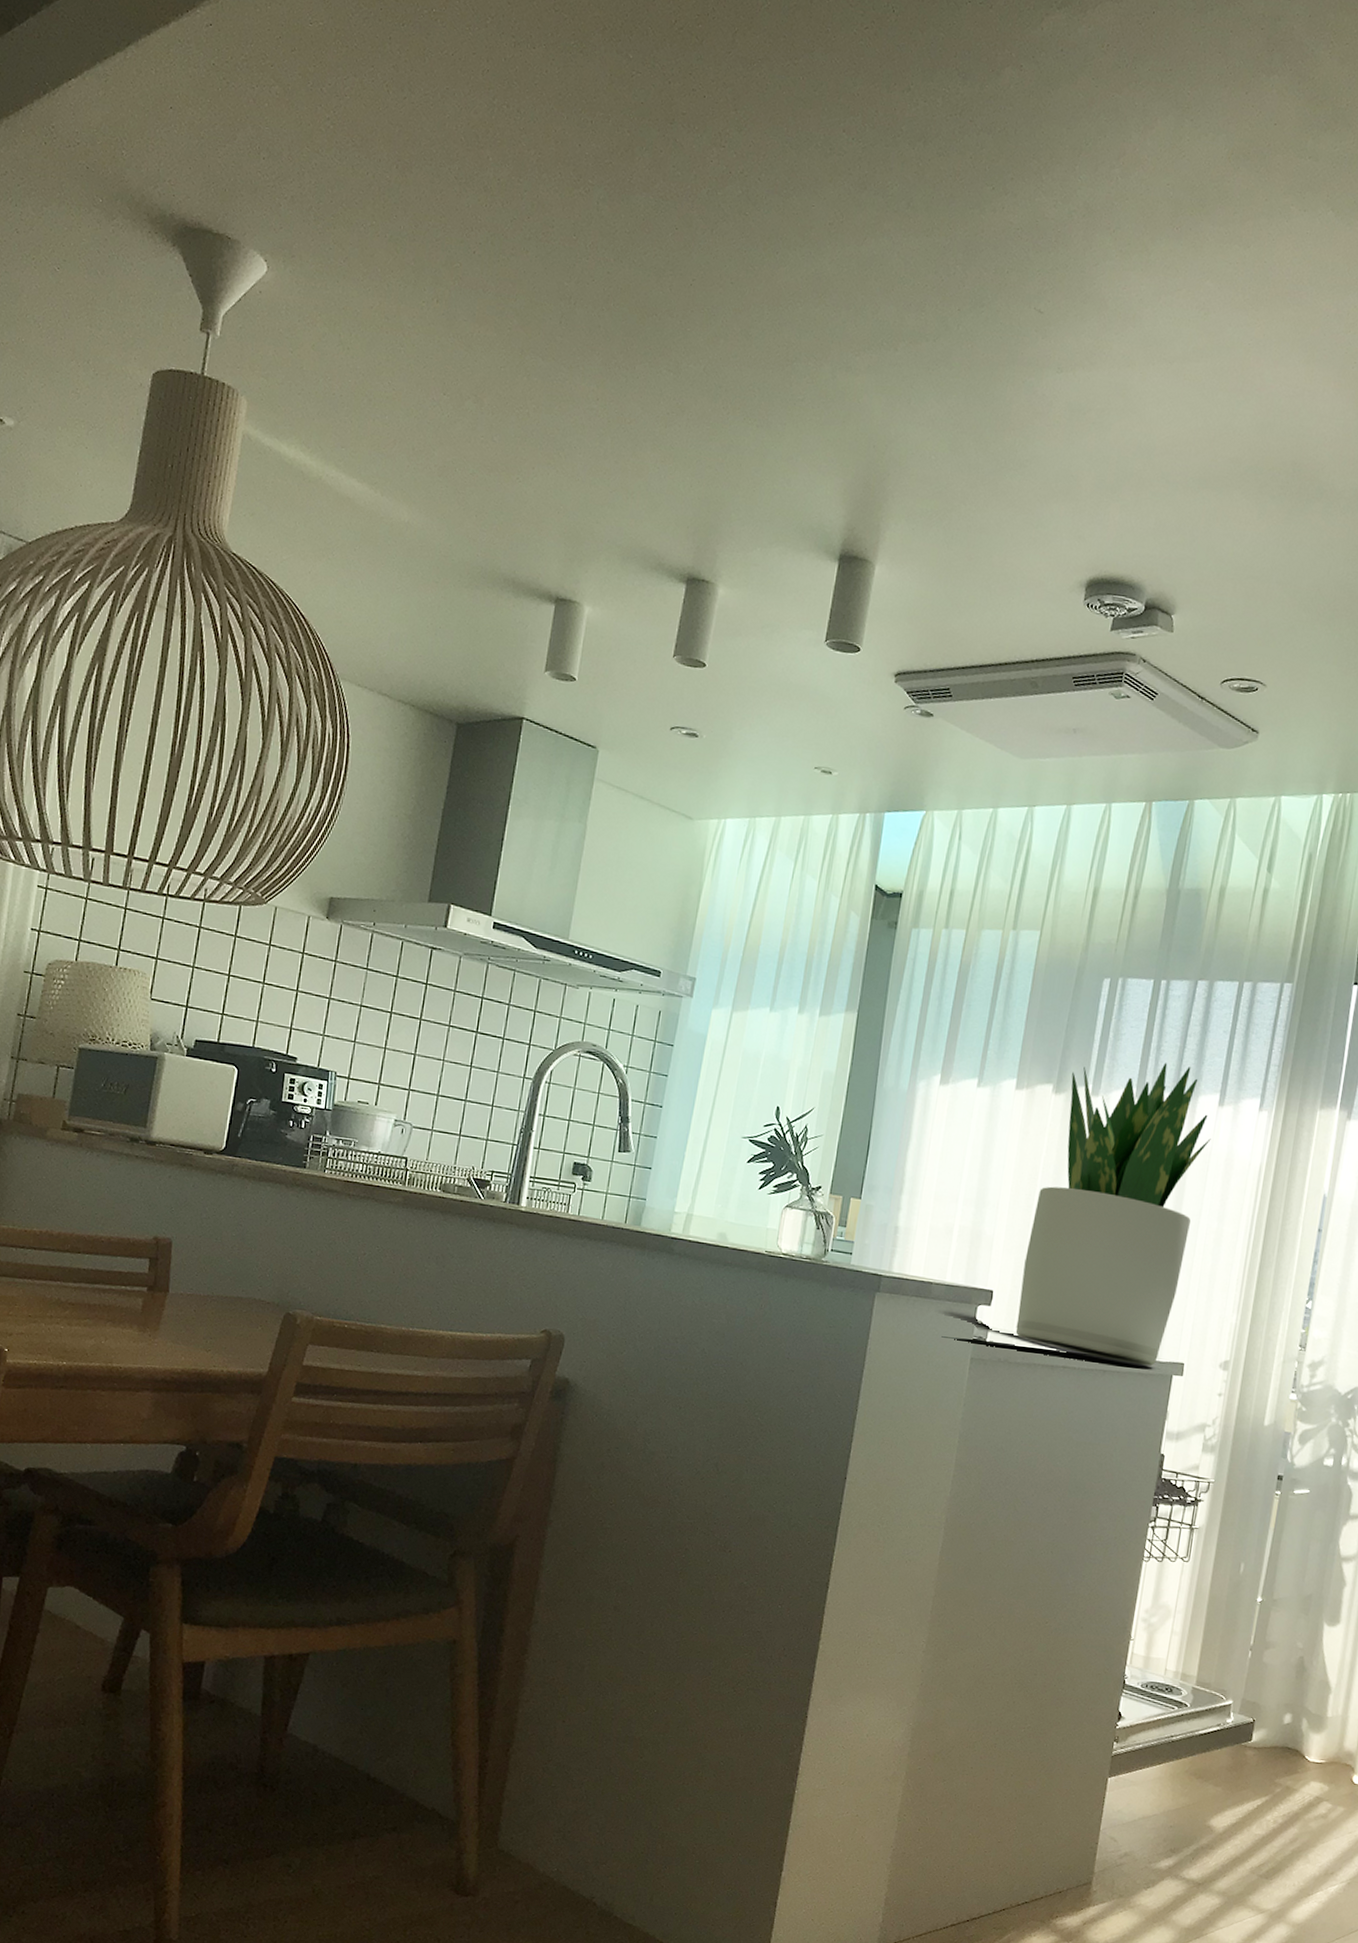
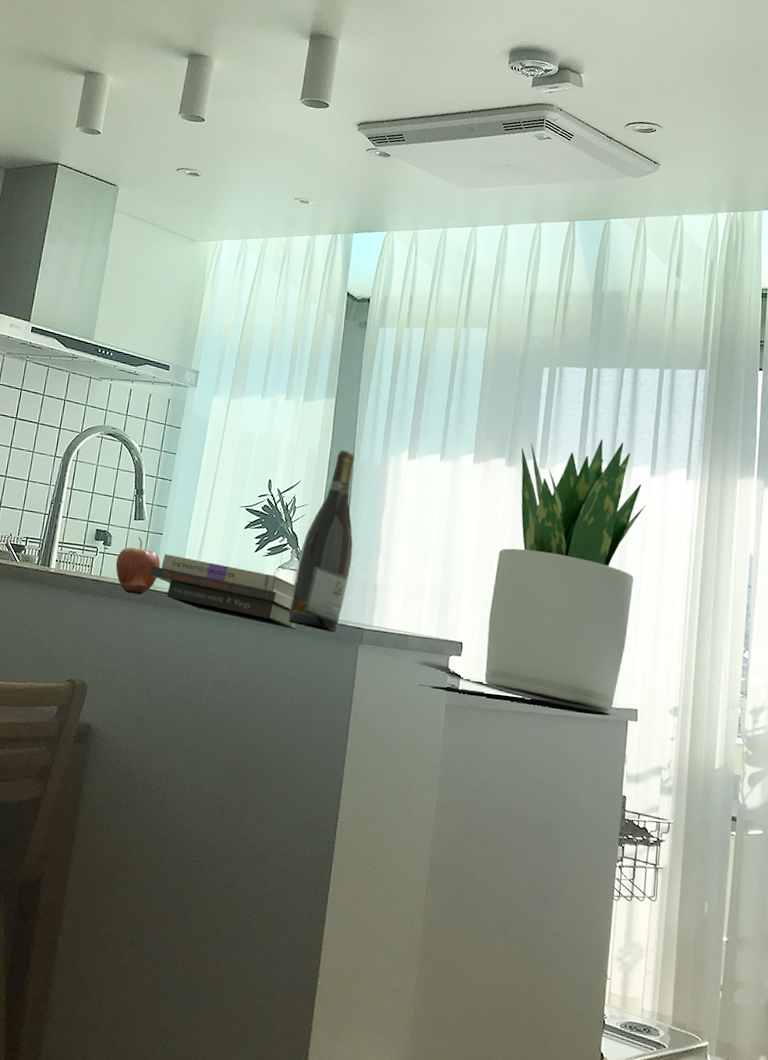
fruit: none [596,1171,649,1237] -> present [115,537,161,595]
books: none [637,1191,806,1276] -> present [150,554,297,630]
wine bottle: none [795,1072,878,1281] -> present [287,449,355,634]

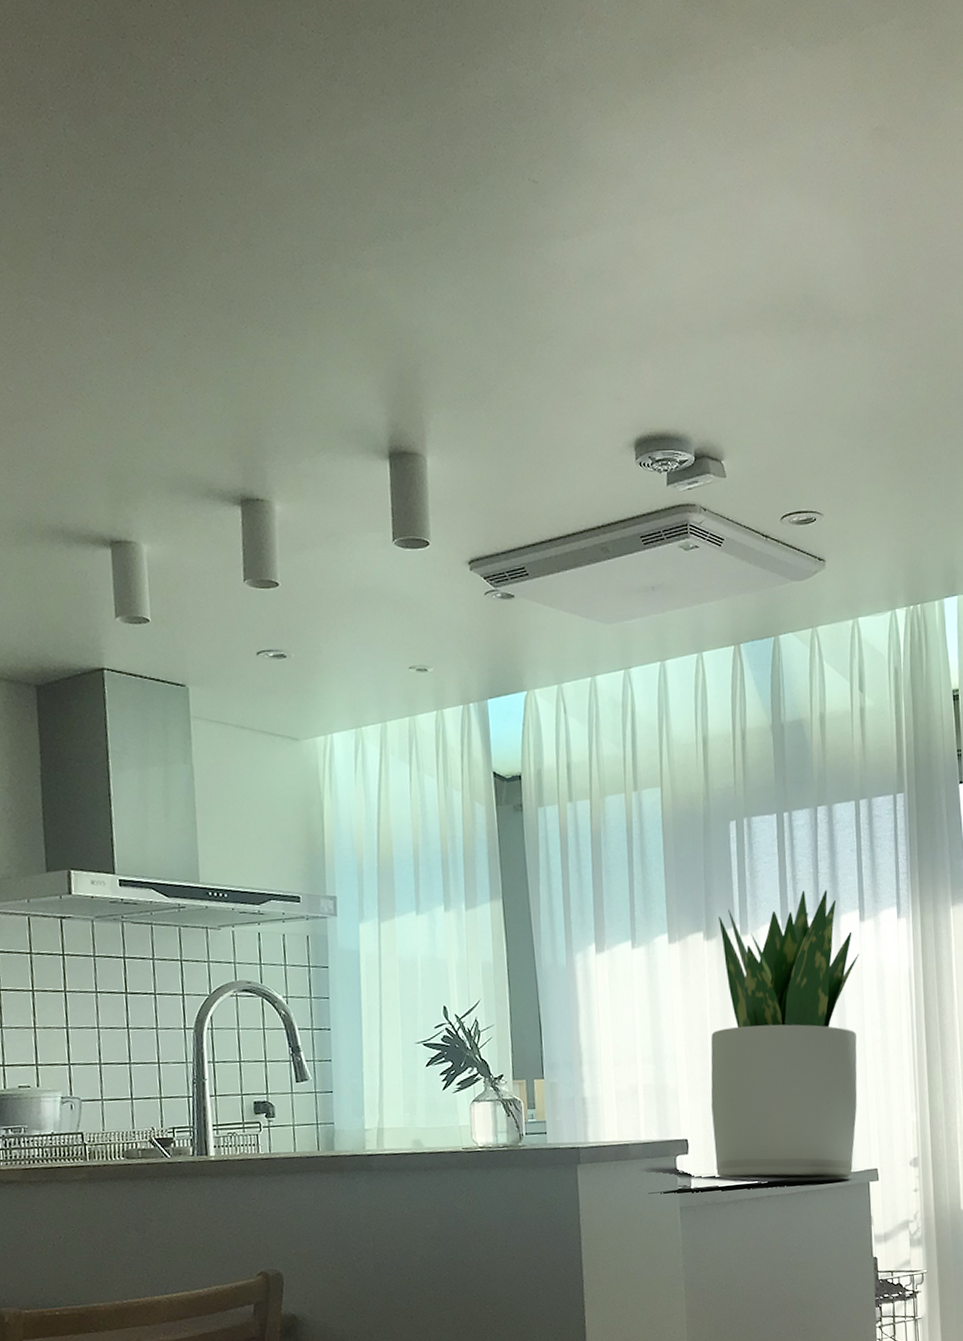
fruit: present [115,537,161,595] -> none [285,1100,338,1165]
books: present [150,554,297,630] -> none [327,1110,506,1166]
wine bottle: present [287,449,355,634] -> none [493,956,554,1161]

